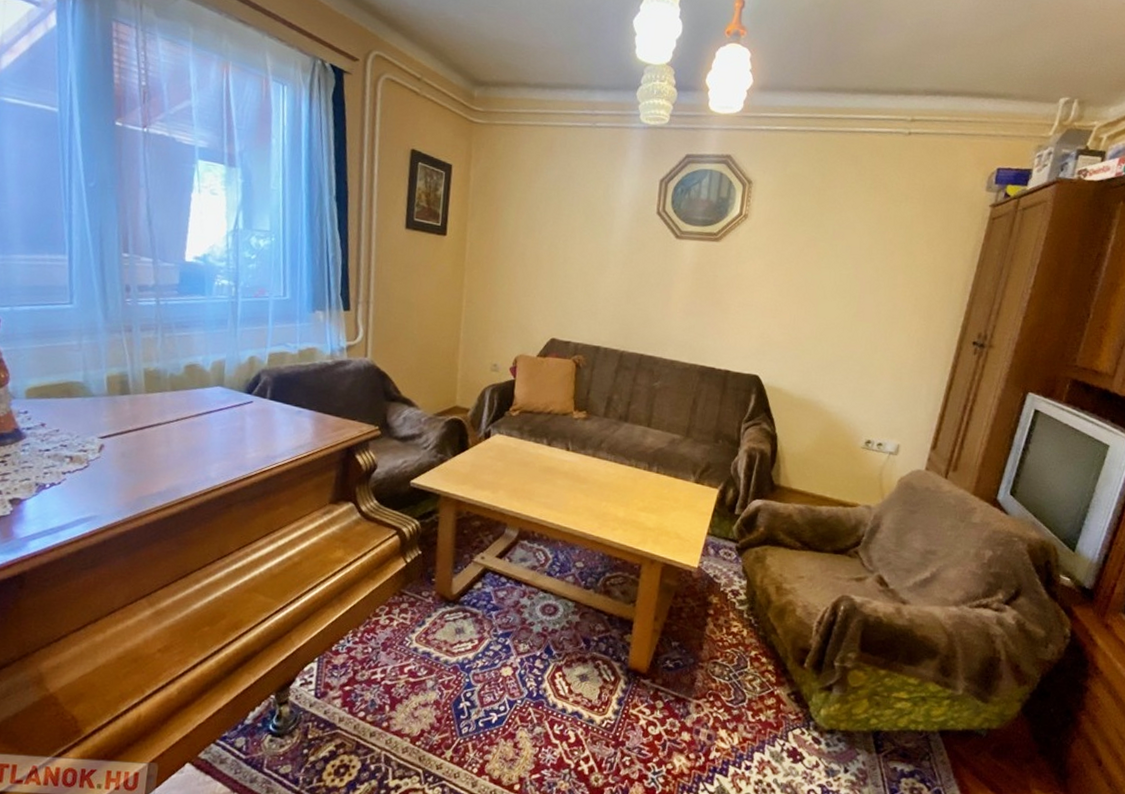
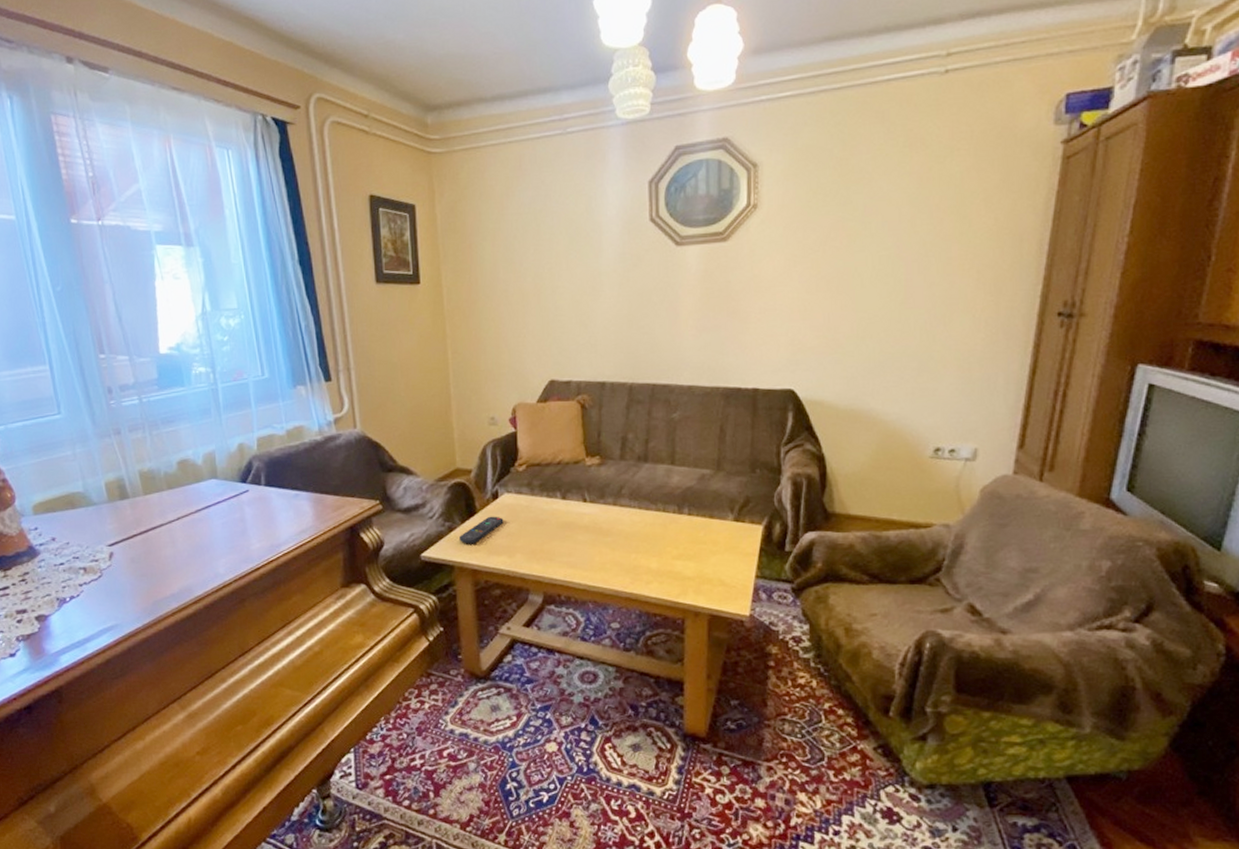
remote control: none [449,453,492,477] -> present [459,516,504,544]

